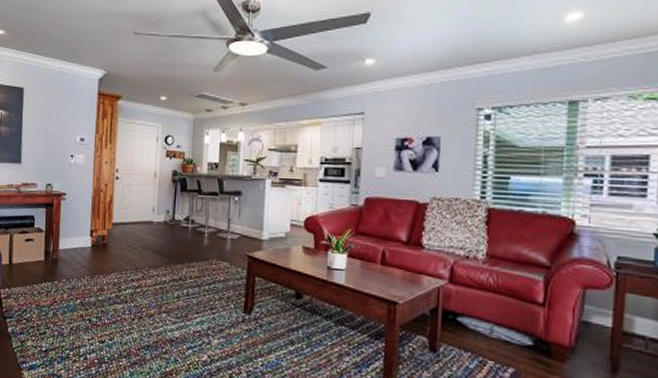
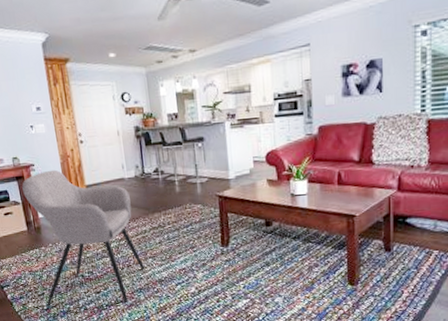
armchair: none [45,202,158,358] -> present [22,169,145,306]

